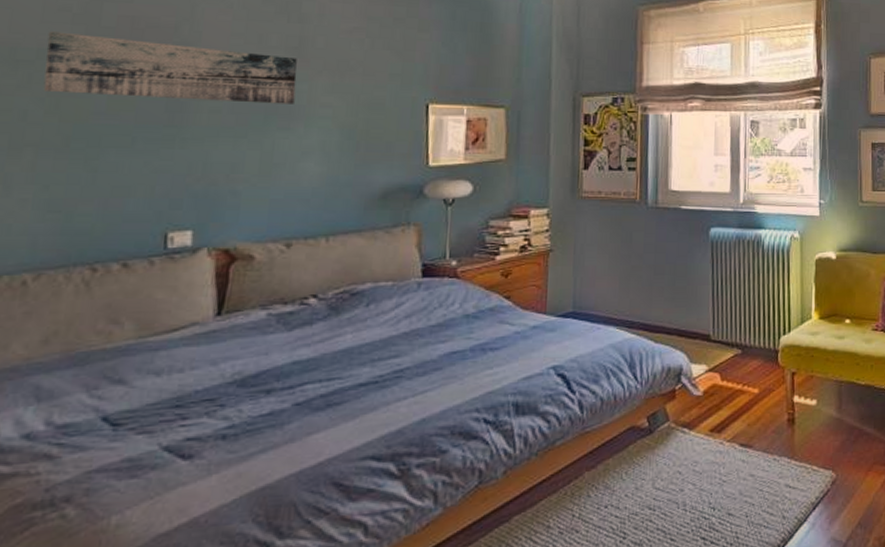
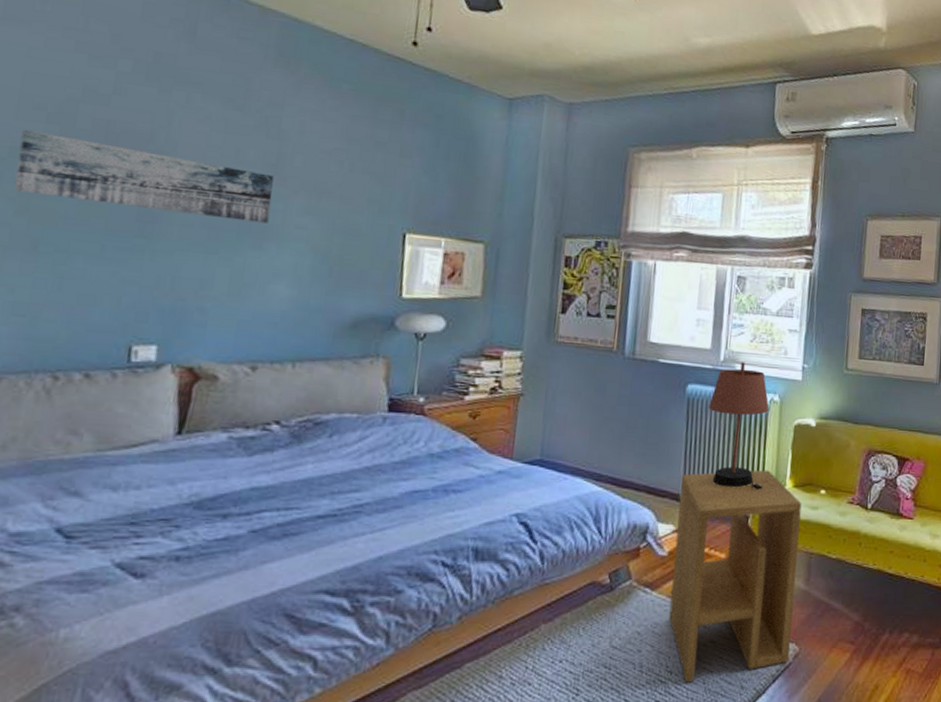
side table: none [708,304,829,518] -> present [669,470,802,683]
table lamp: none [732,202,790,325] -> present [708,362,769,490]

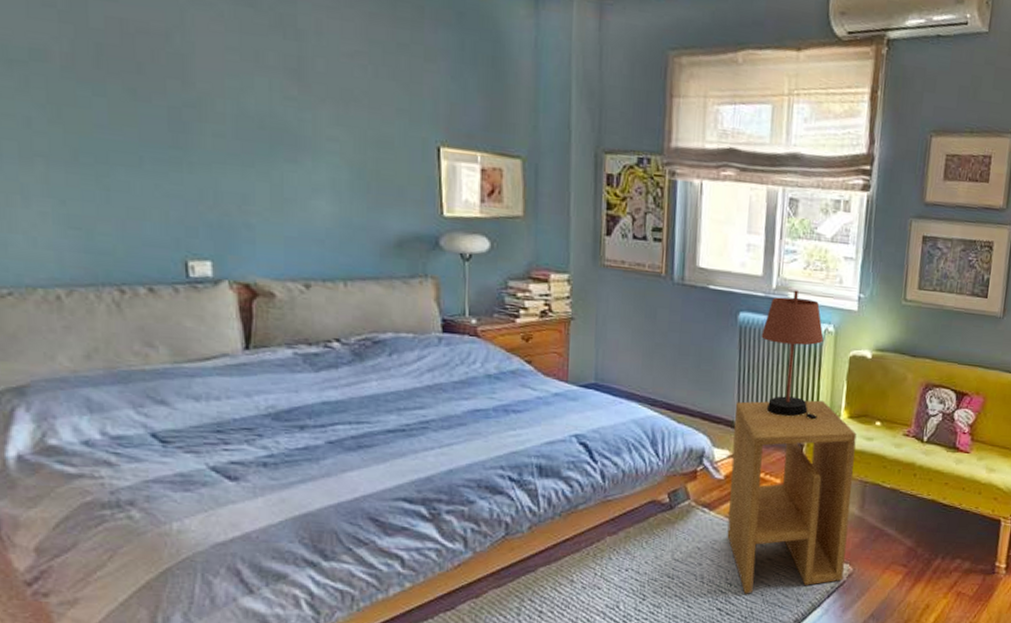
wall art: present [13,129,274,223] -> none [37,29,299,135]

